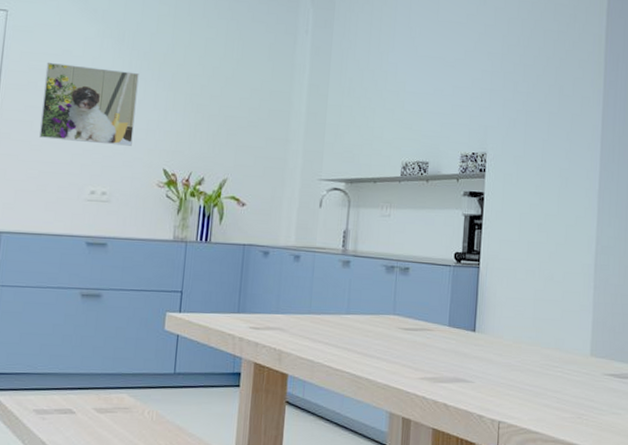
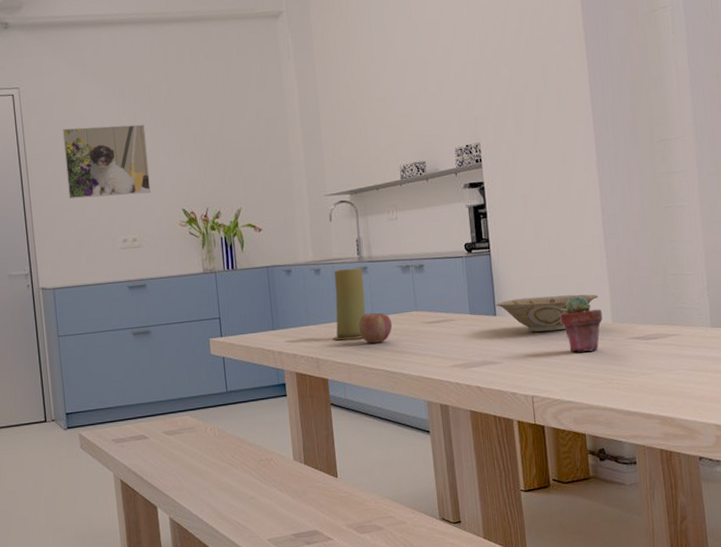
candle: none [301,258,345,336] -> present [333,268,366,340]
apple: none [330,310,367,343] -> present [358,312,393,344]
bowl: none [477,317,580,357] -> present [496,294,598,332]
potted succulent: none [538,323,582,382] -> present [559,295,603,352]

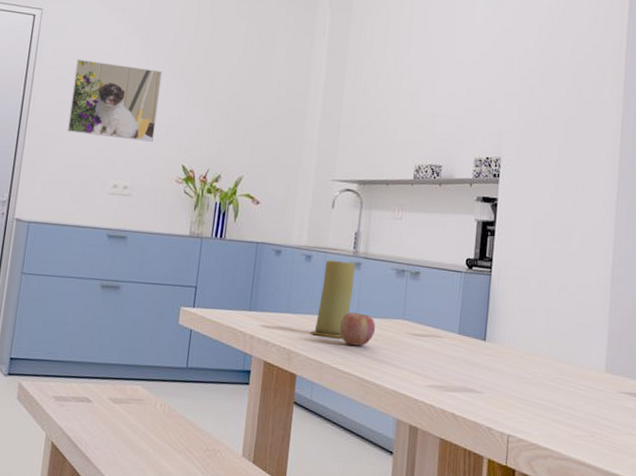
bowl: present [496,294,598,332] -> none [488,326,595,370]
potted succulent: present [559,295,603,352] -> none [551,336,596,399]

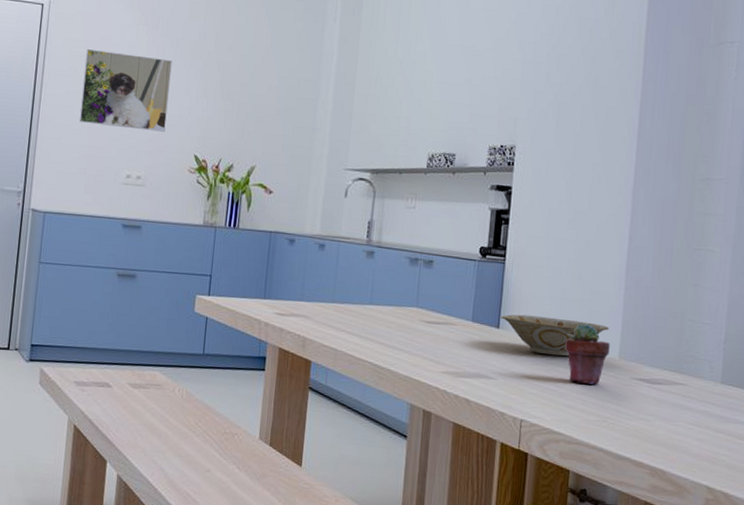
candle: present [310,259,355,338] -> none [324,248,369,325]
apple: present [339,312,376,346] -> none [353,300,390,334]
bowl: none [488,326,595,370] -> present [501,314,609,357]
potted succulent: none [551,336,596,399] -> present [564,323,610,385]

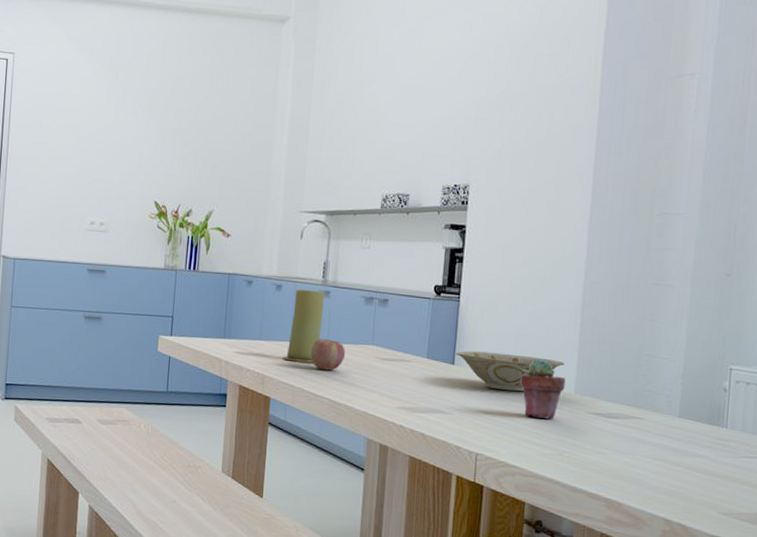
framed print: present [80,48,172,132] -> none [45,101,131,179]
candle: none [324,248,369,325] -> present [282,288,325,363]
apple: none [353,300,390,334] -> present [310,339,346,371]

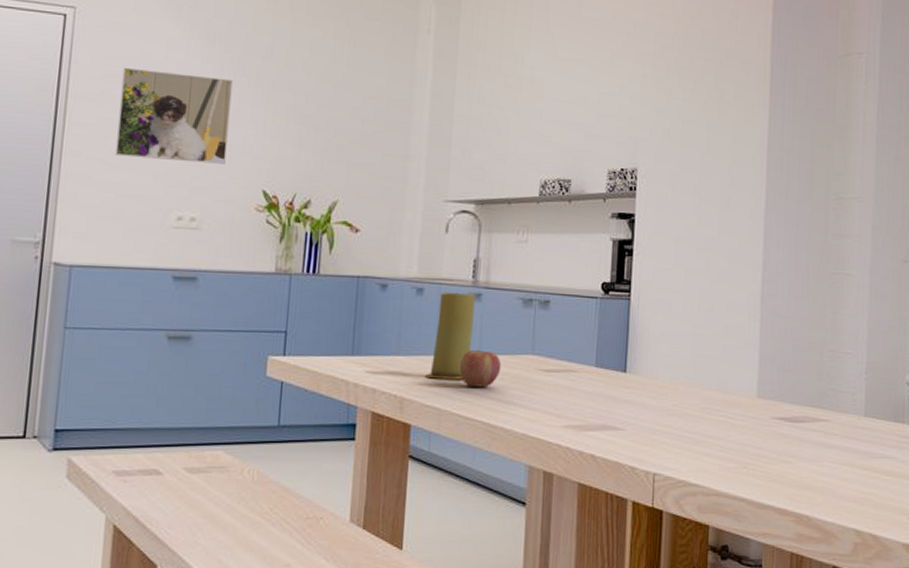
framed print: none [45,101,131,179] -> present [116,67,233,164]
bowl: present [456,350,564,392] -> none [628,355,745,399]
potted succulent: present [519,359,566,419] -> none [698,361,747,428]

